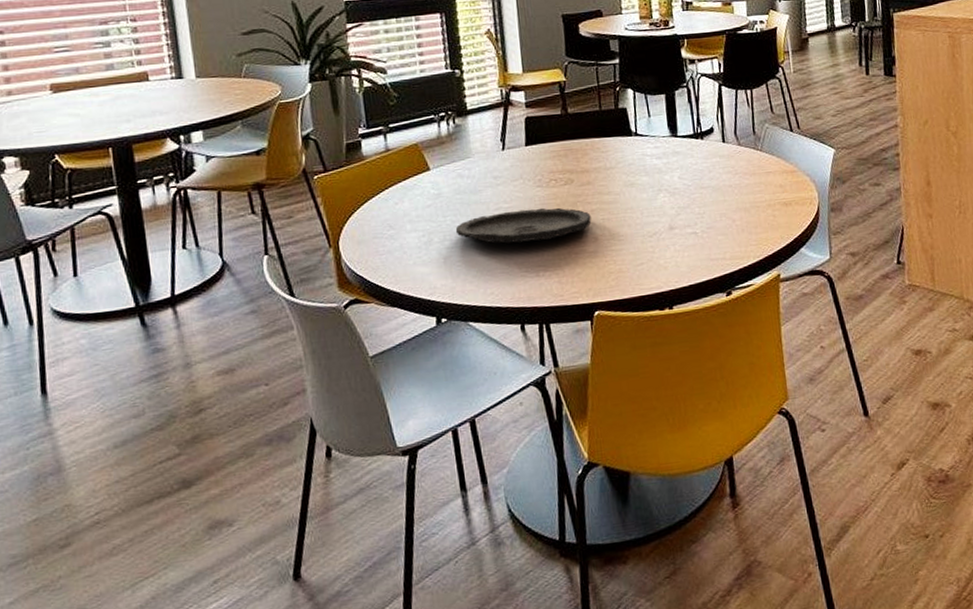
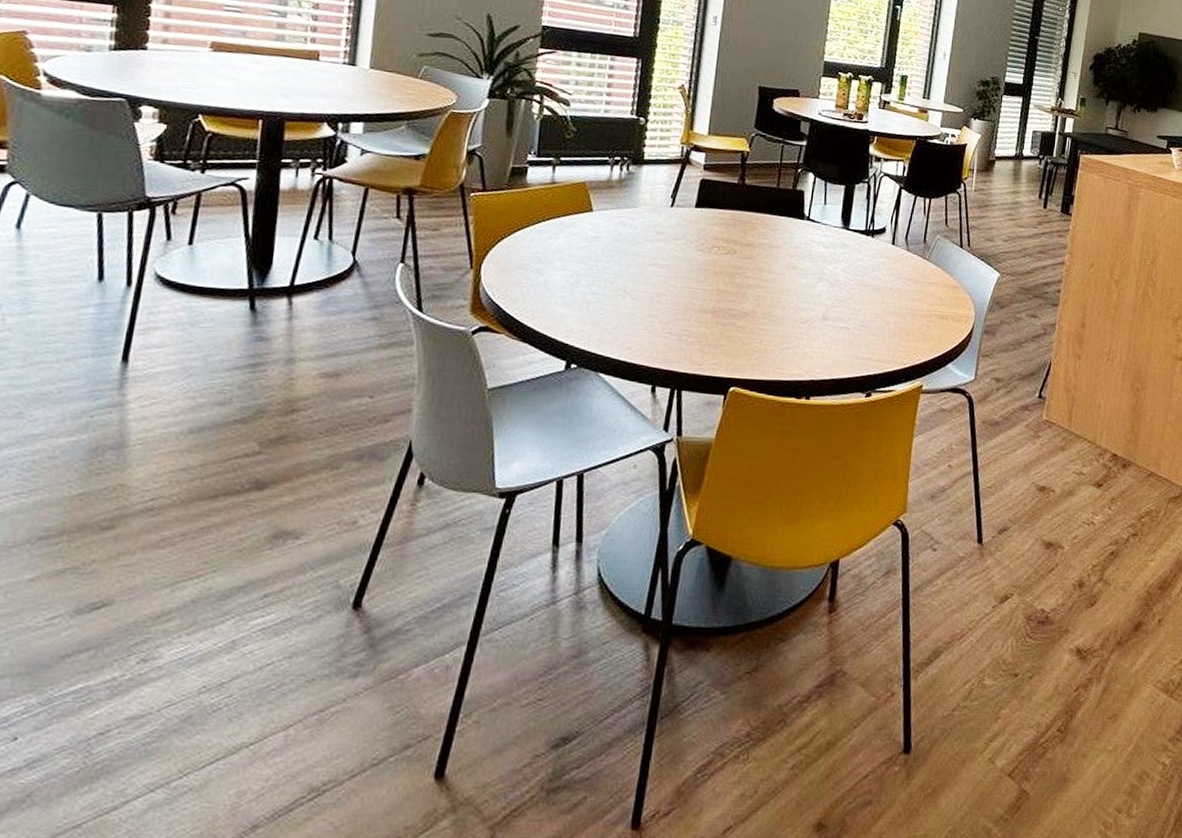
plate: present [455,207,592,244] -> none [605,268,747,306]

